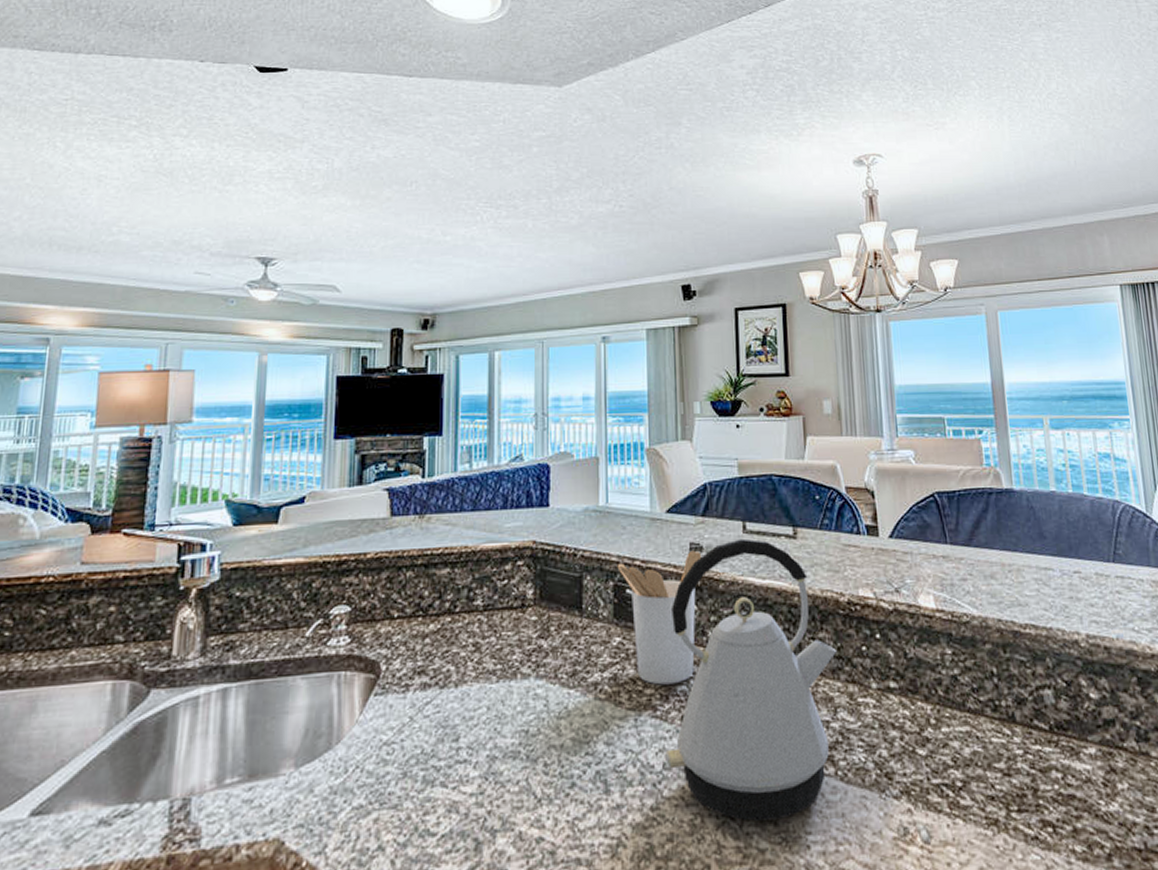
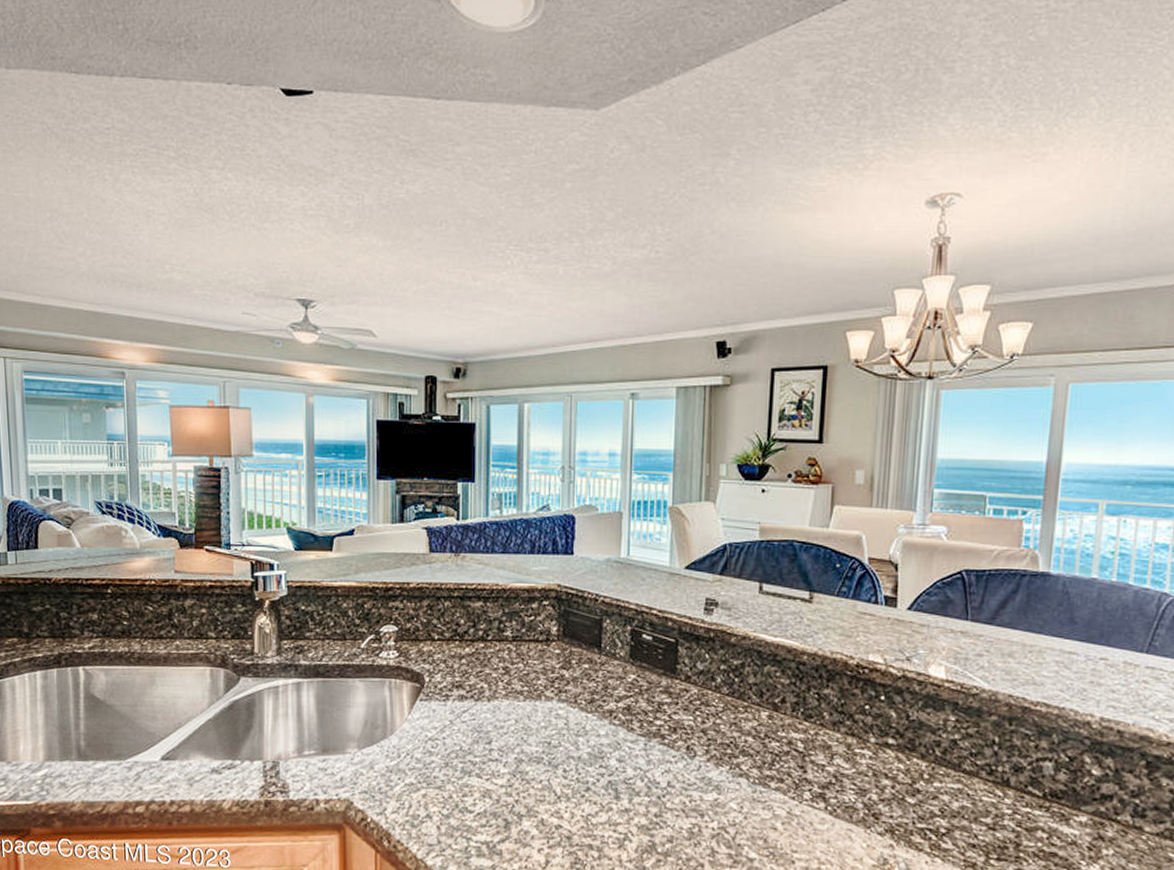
utensil holder: present [617,550,702,685] -> none [635,605,717,719]
kettle: present [665,538,838,821] -> none [670,598,841,838]

